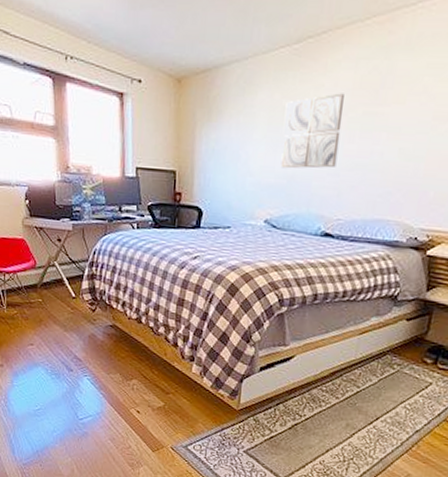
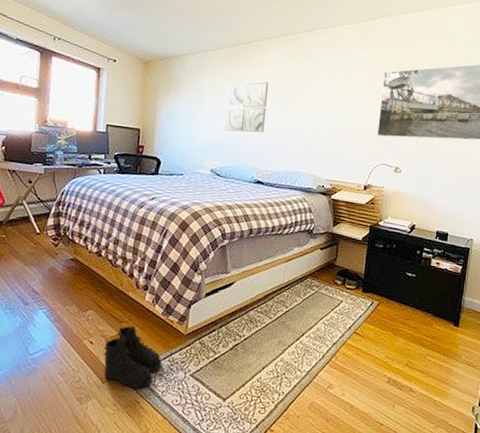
boots: none [151,396,214,461] -> present [103,324,163,389]

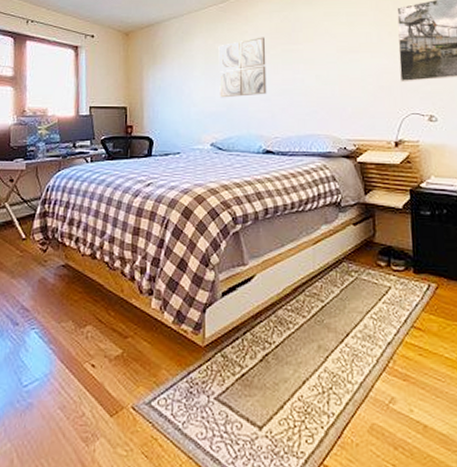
boots: present [103,324,163,389] -> none [108,339,180,422]

